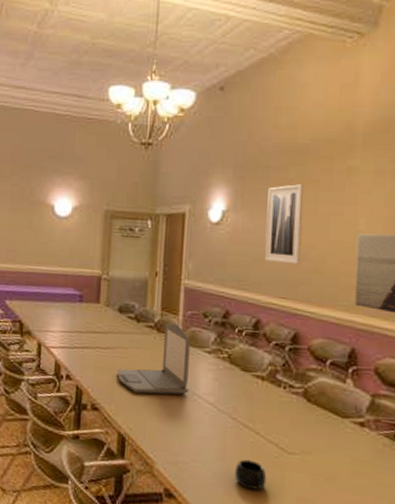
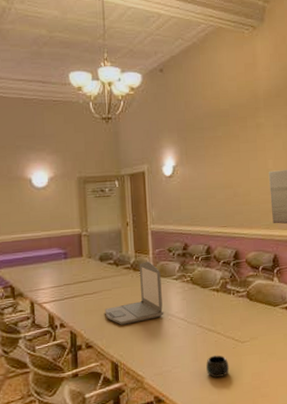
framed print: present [264,184,304,265] -> none [205,140,234,201]

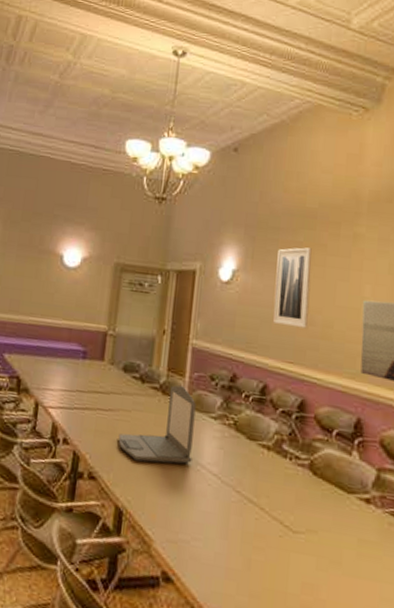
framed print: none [205,140,234,201] -> present [273,247,312,329]
mug: present [206,355,229,378] -> none [237,538,271,574]

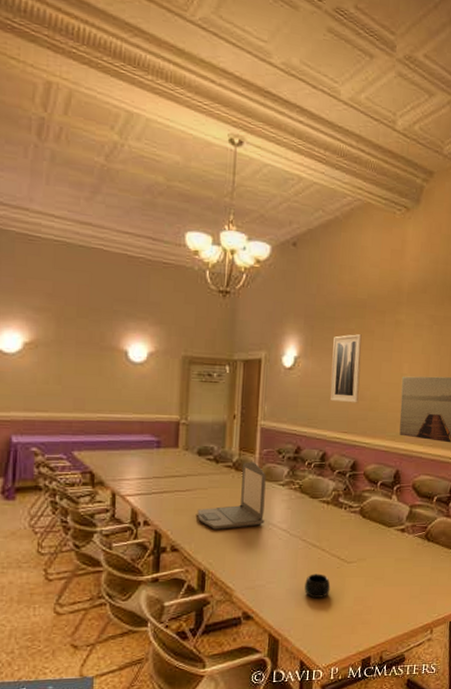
mug: none [237,538,271,574] -> present [304,573,331,598]

